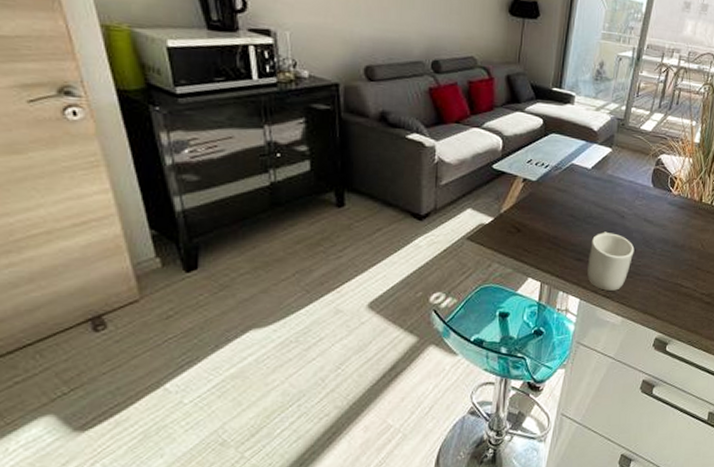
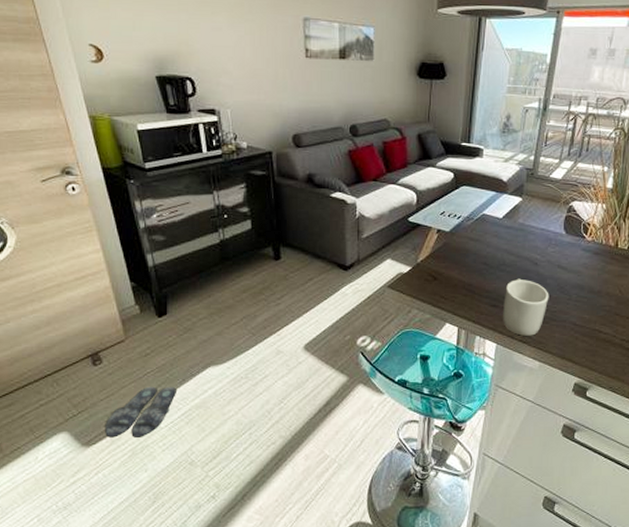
slippers: none [107,354,206,419] -> present [105,386,176,438]

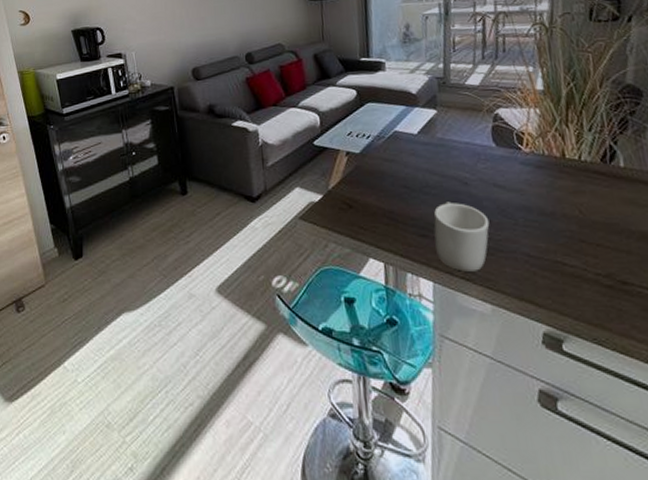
slippers: present [105,386,176,438] -> none [26,335,92,393]

